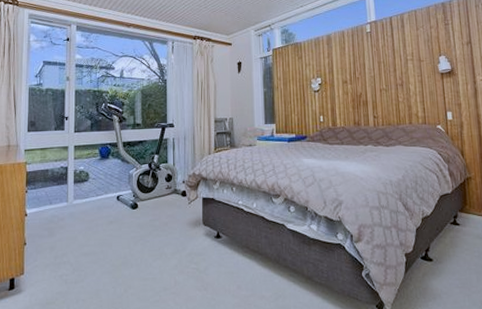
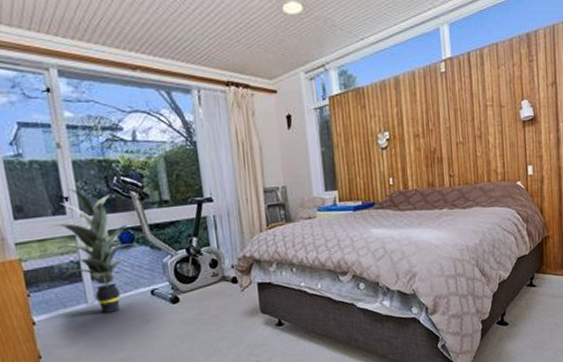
indoor plant: none [50,111,114,212] -> present [48,189,140,313]

